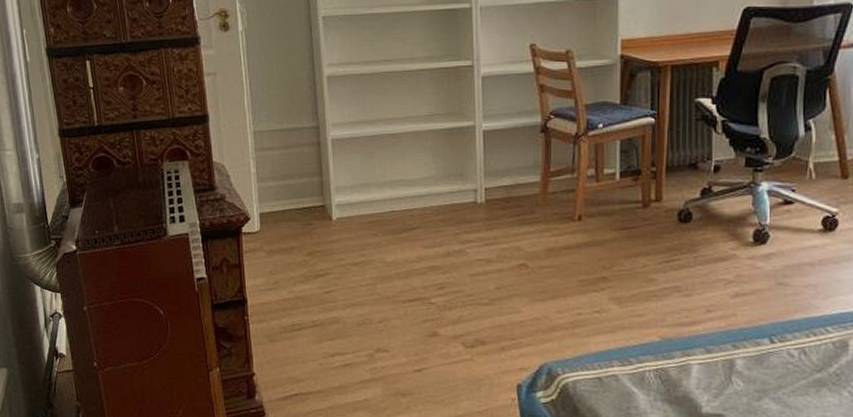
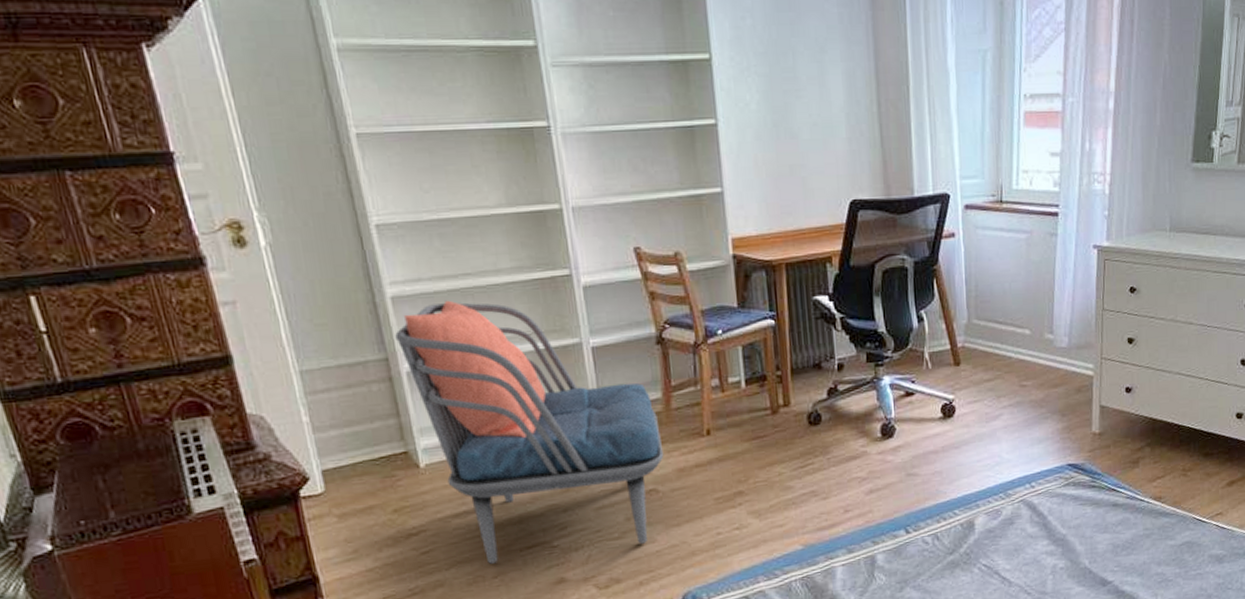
armchair: none [327,81,537,313] -> present [395,300,664,564]

